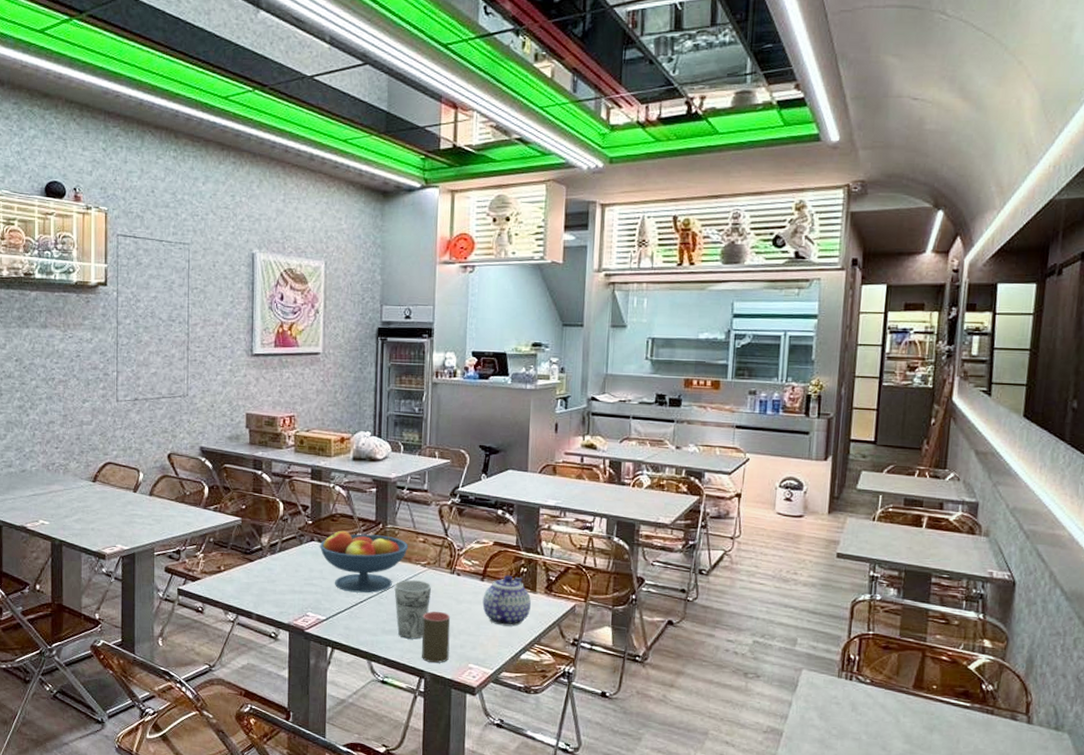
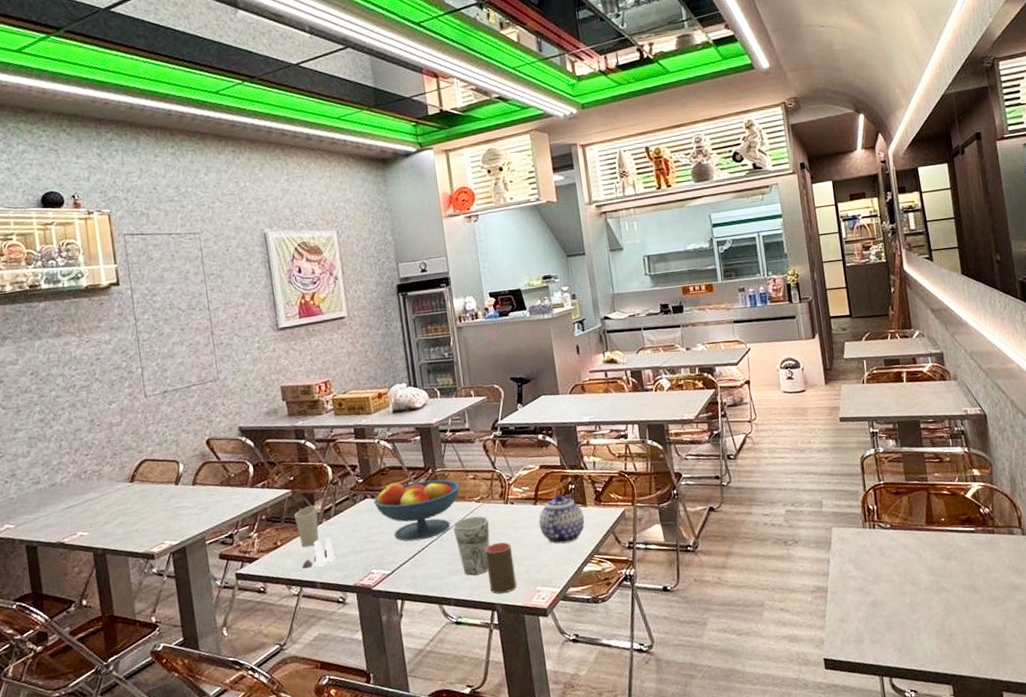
cup: none [241,537,264,578] -> present [294,505,319,547]
salt and pepper shaker set: none [241,572,275,599] -> present [302,537,336,569]

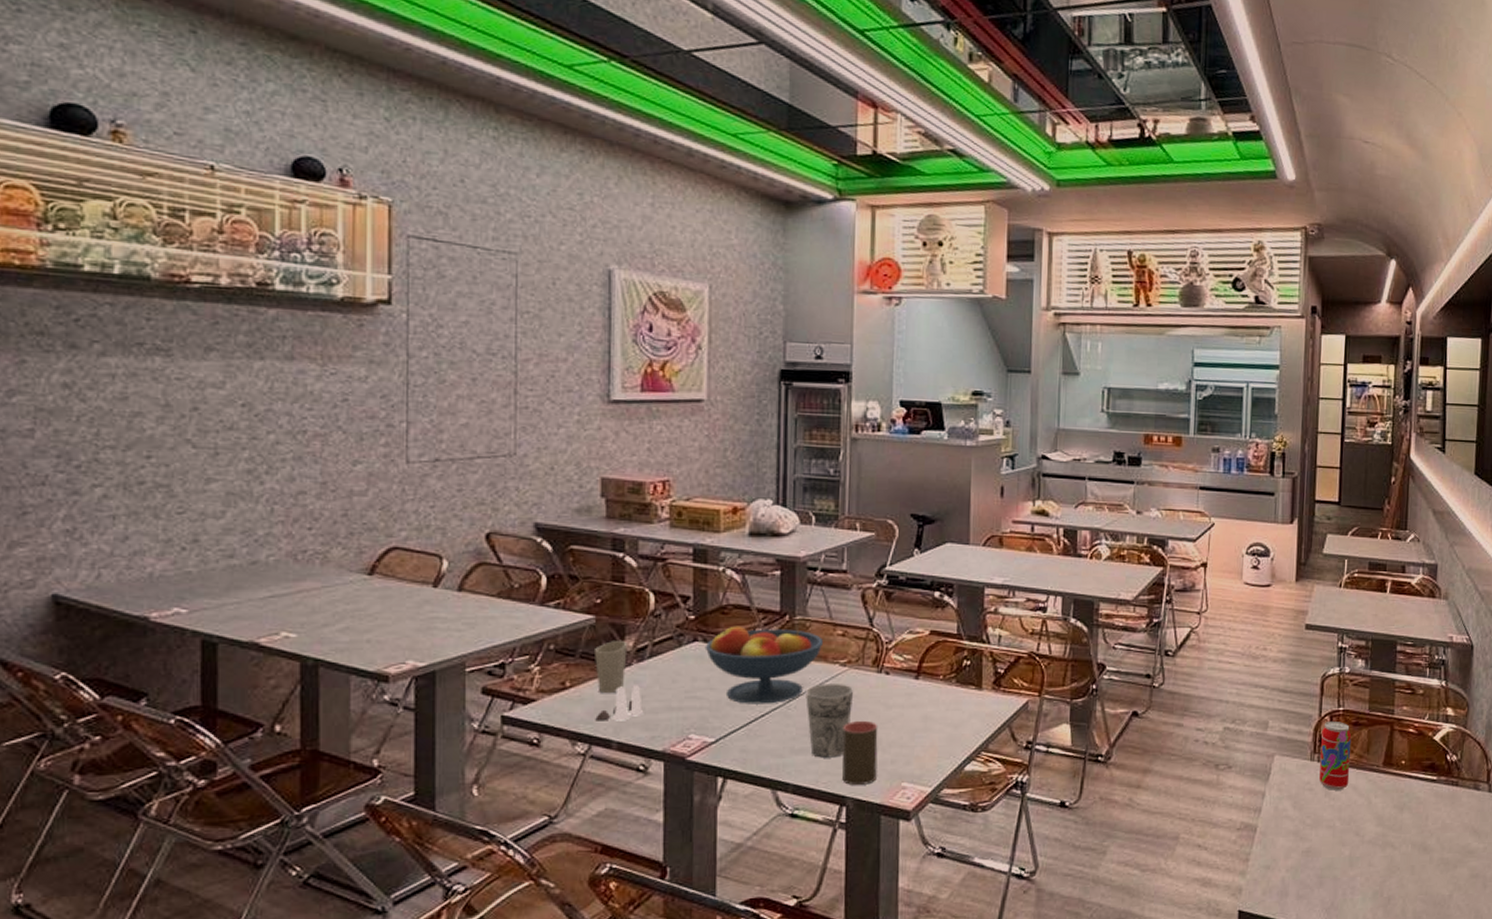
teapot: present [538,494,585,544] -> none [917,670,977,732]
beverage can: none [868,493,899,551] -> present [1319,722,1352,790]

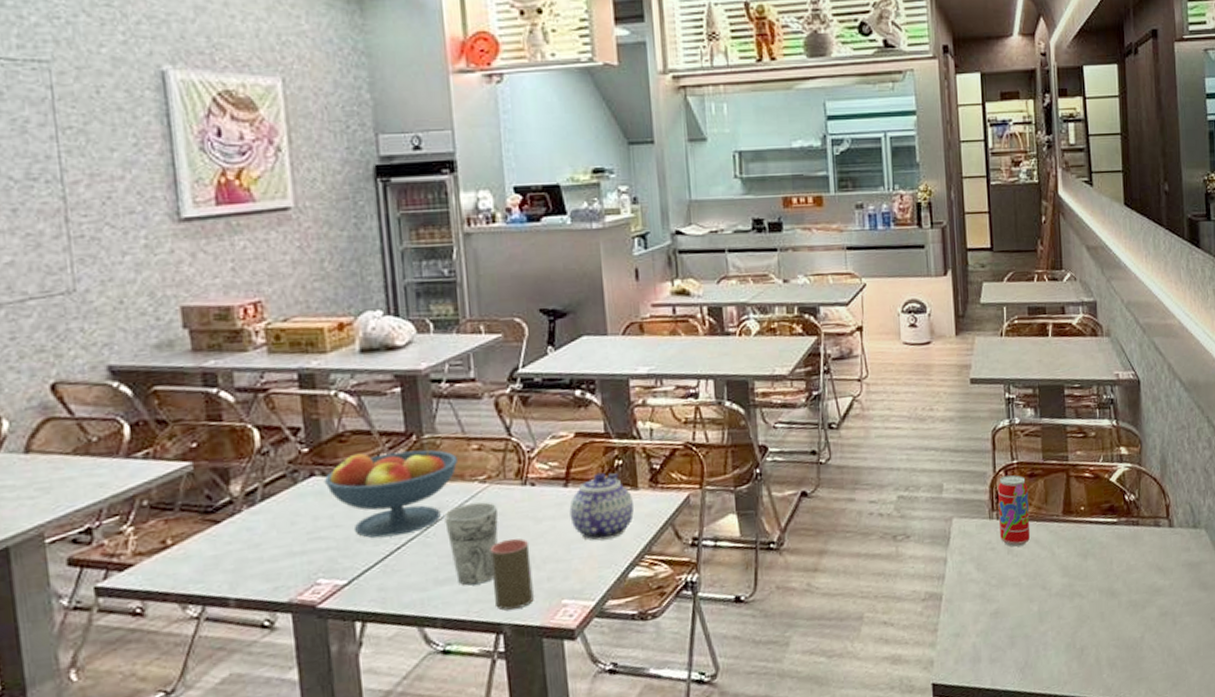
cup: present [595,641,628,694] -> none [196,486,236,548]
salt and pepper shaker set: present [595,685,644,721] -> none [206,532,262,579]
teapot: none [917,670,977,732] -> present [569,472,635,541]

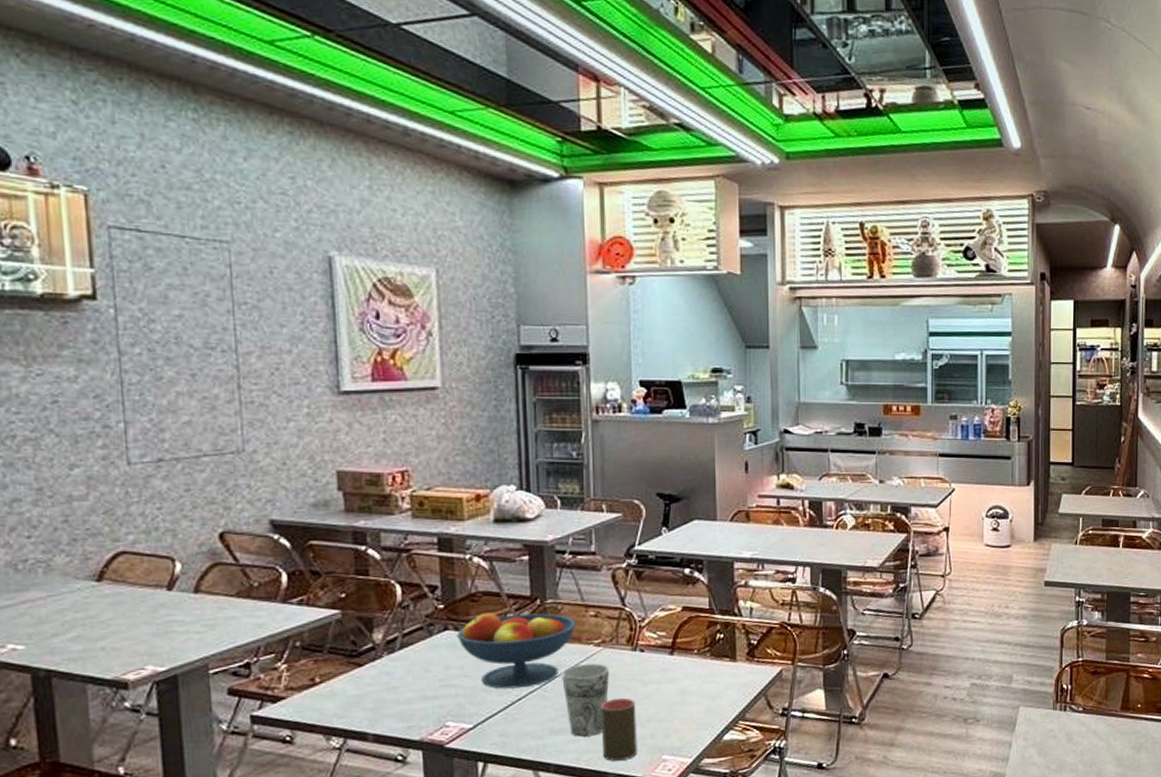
teapot: present [569,472,635,541] -> none [674,644,732,705]
beverage can: present [998,475,1031,547] -> none [1062,671,1091,736]

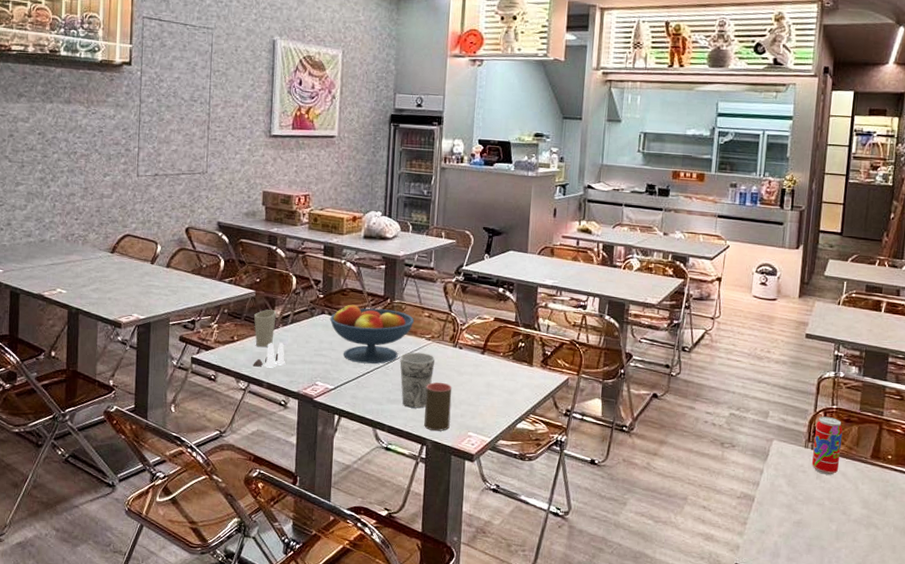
cup: none [343,634,377,688] -> present [254,309,277,348]
salt and pepper shaker set: none [348,677,398,715] -> present [253,342,286,368]
beverage can: none [1062,671,1091,736] -> present [812,416,843,475]

